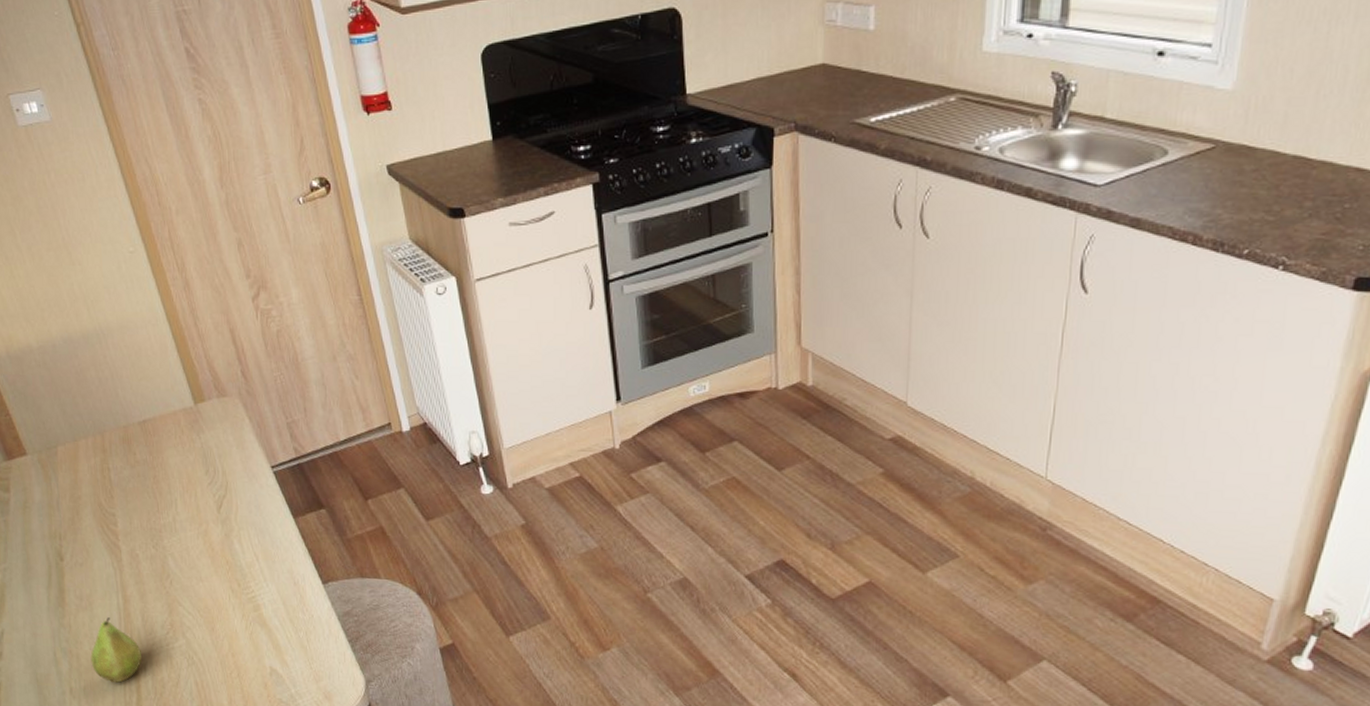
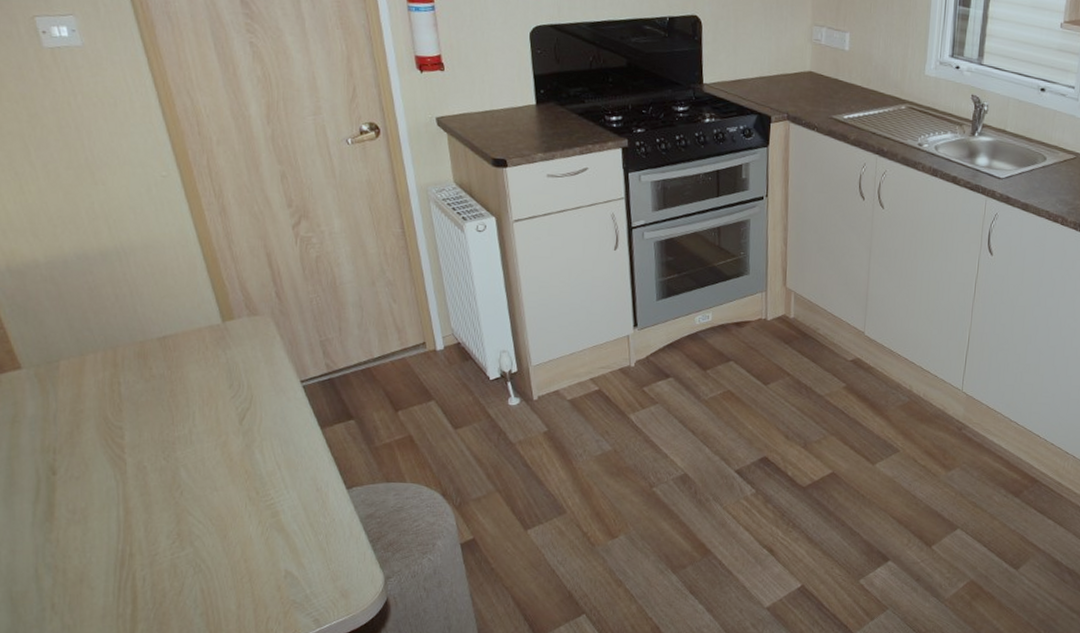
fruit: present [90,617,142,683] -> none [80,530,141,595]

